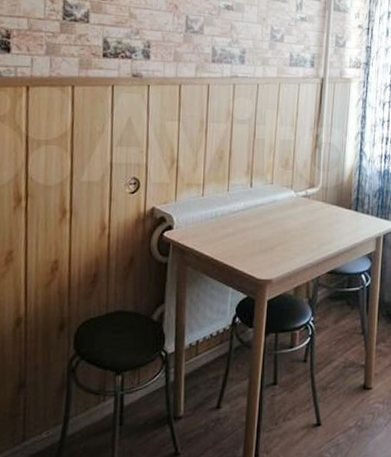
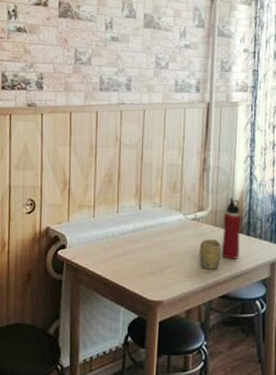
cup: none [309,215,331,246] -> present [199,239,222,270]
water bottle: none [330,174,350,235] -> present [221,198,241,259]

